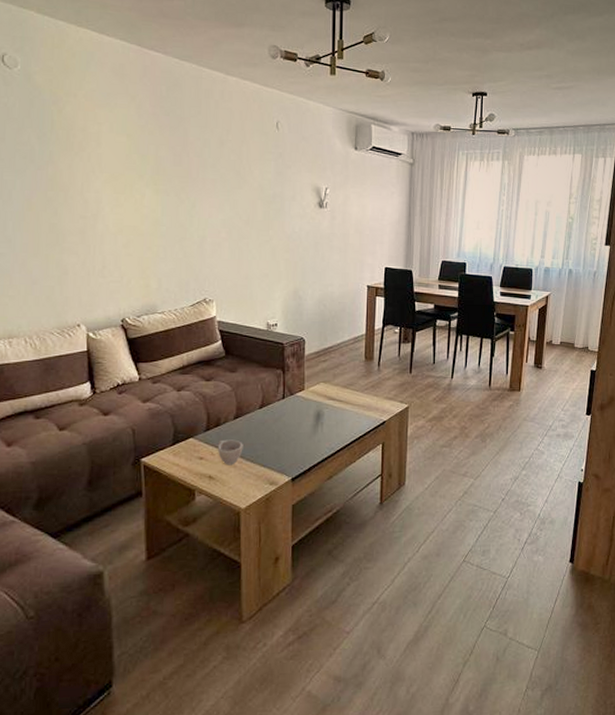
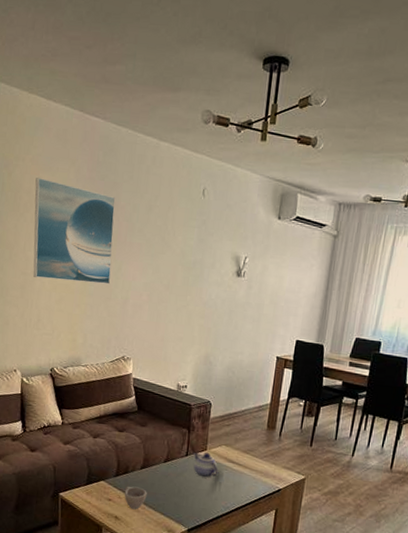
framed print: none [90,114,185,224] -> present [33,178,116,285]
teapot: none [290,393,320,420] -> present [193,453,219,478]

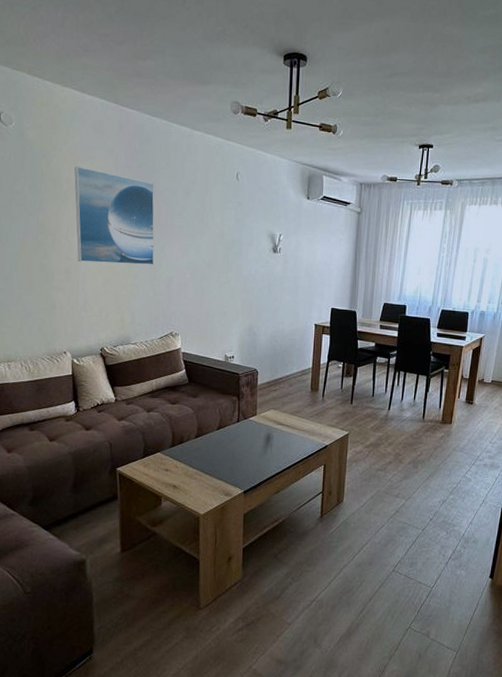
cup: present [124,486,147,510] -> none [180,455,203,477]
teapot: present [193,453,219,478] -> none [244,418,270,441]

